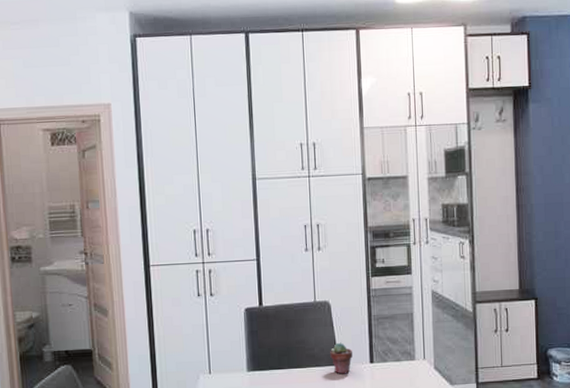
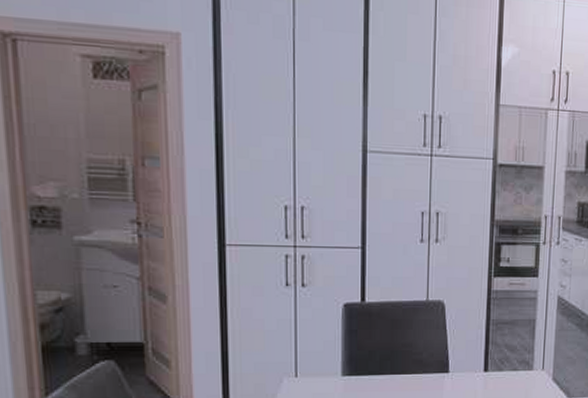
potted succulent: present [330,342,352,374] -> none [440,347,465,383]

